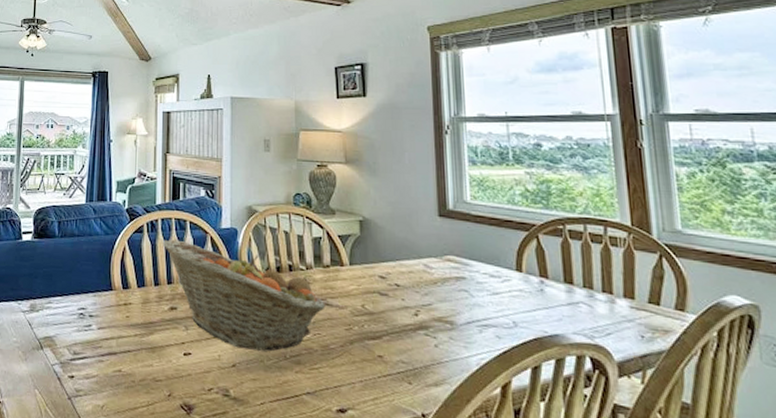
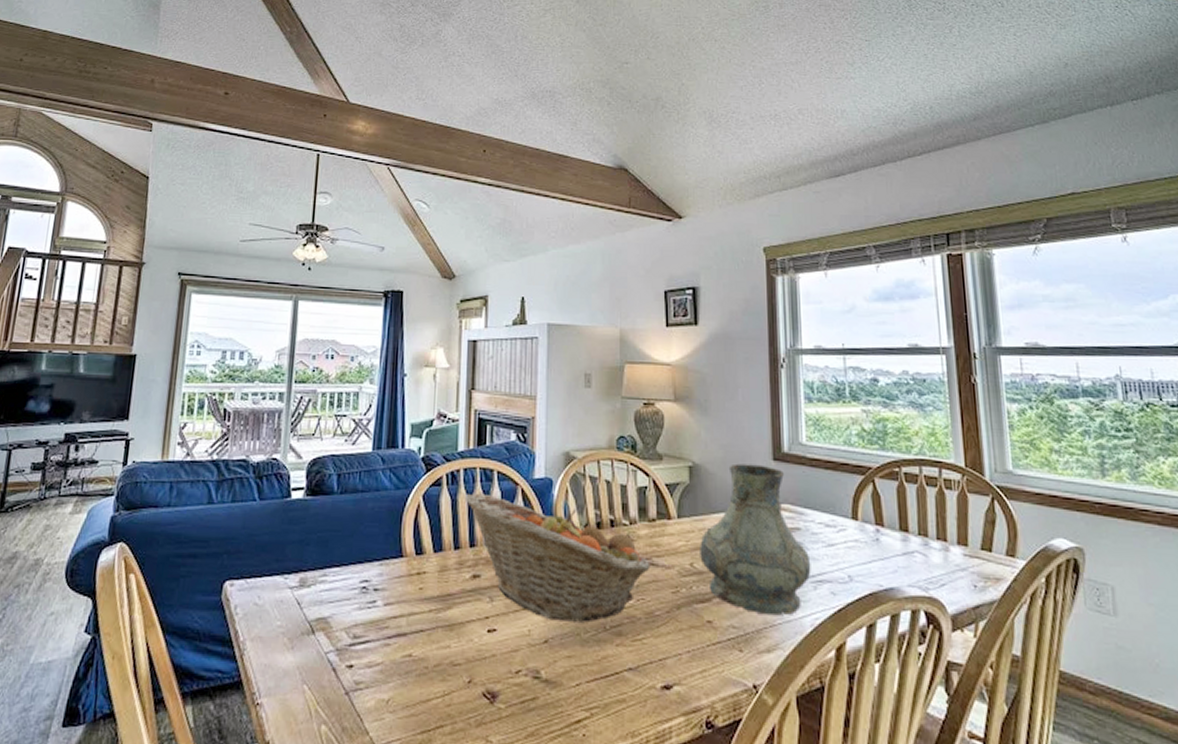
vase: none [370,219,477,355] -> present [700,463,811,616]

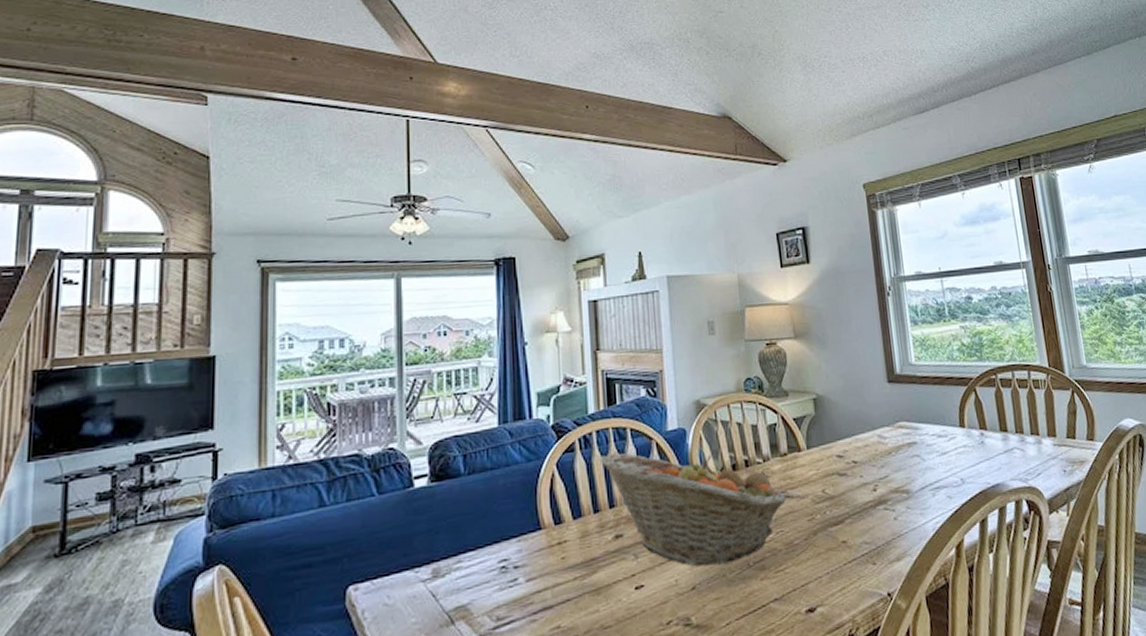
vase: present [700,463,811,616] -> none [829,388,929,527]

